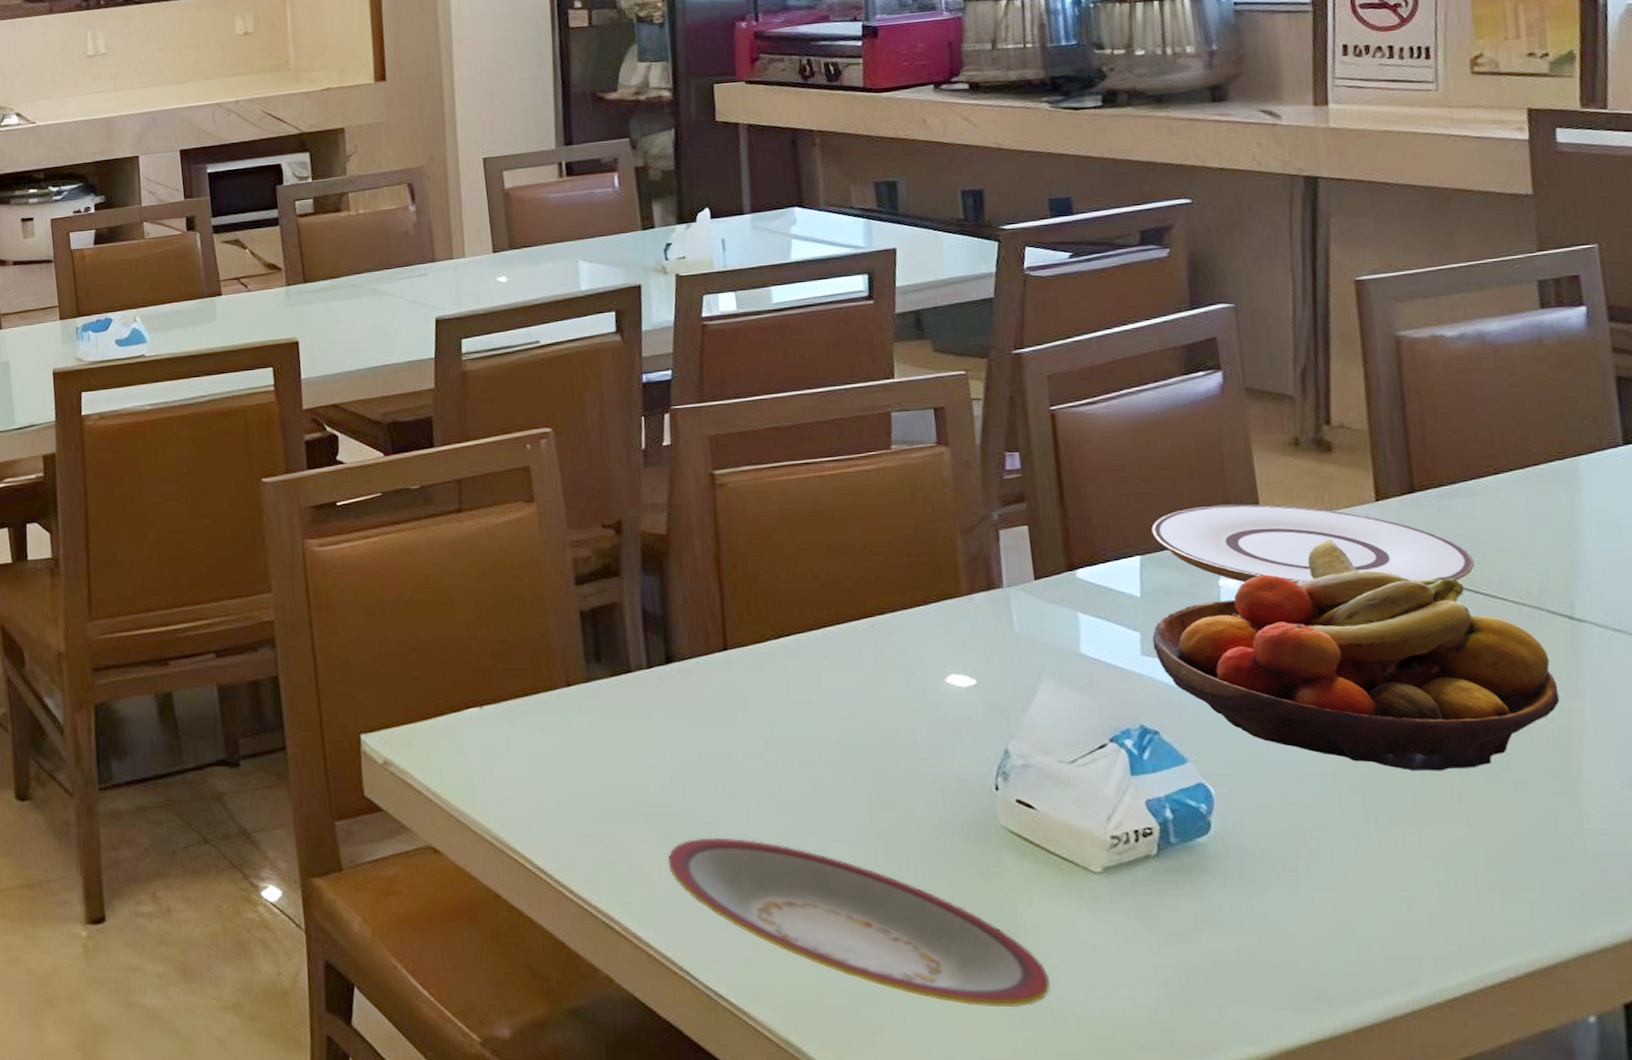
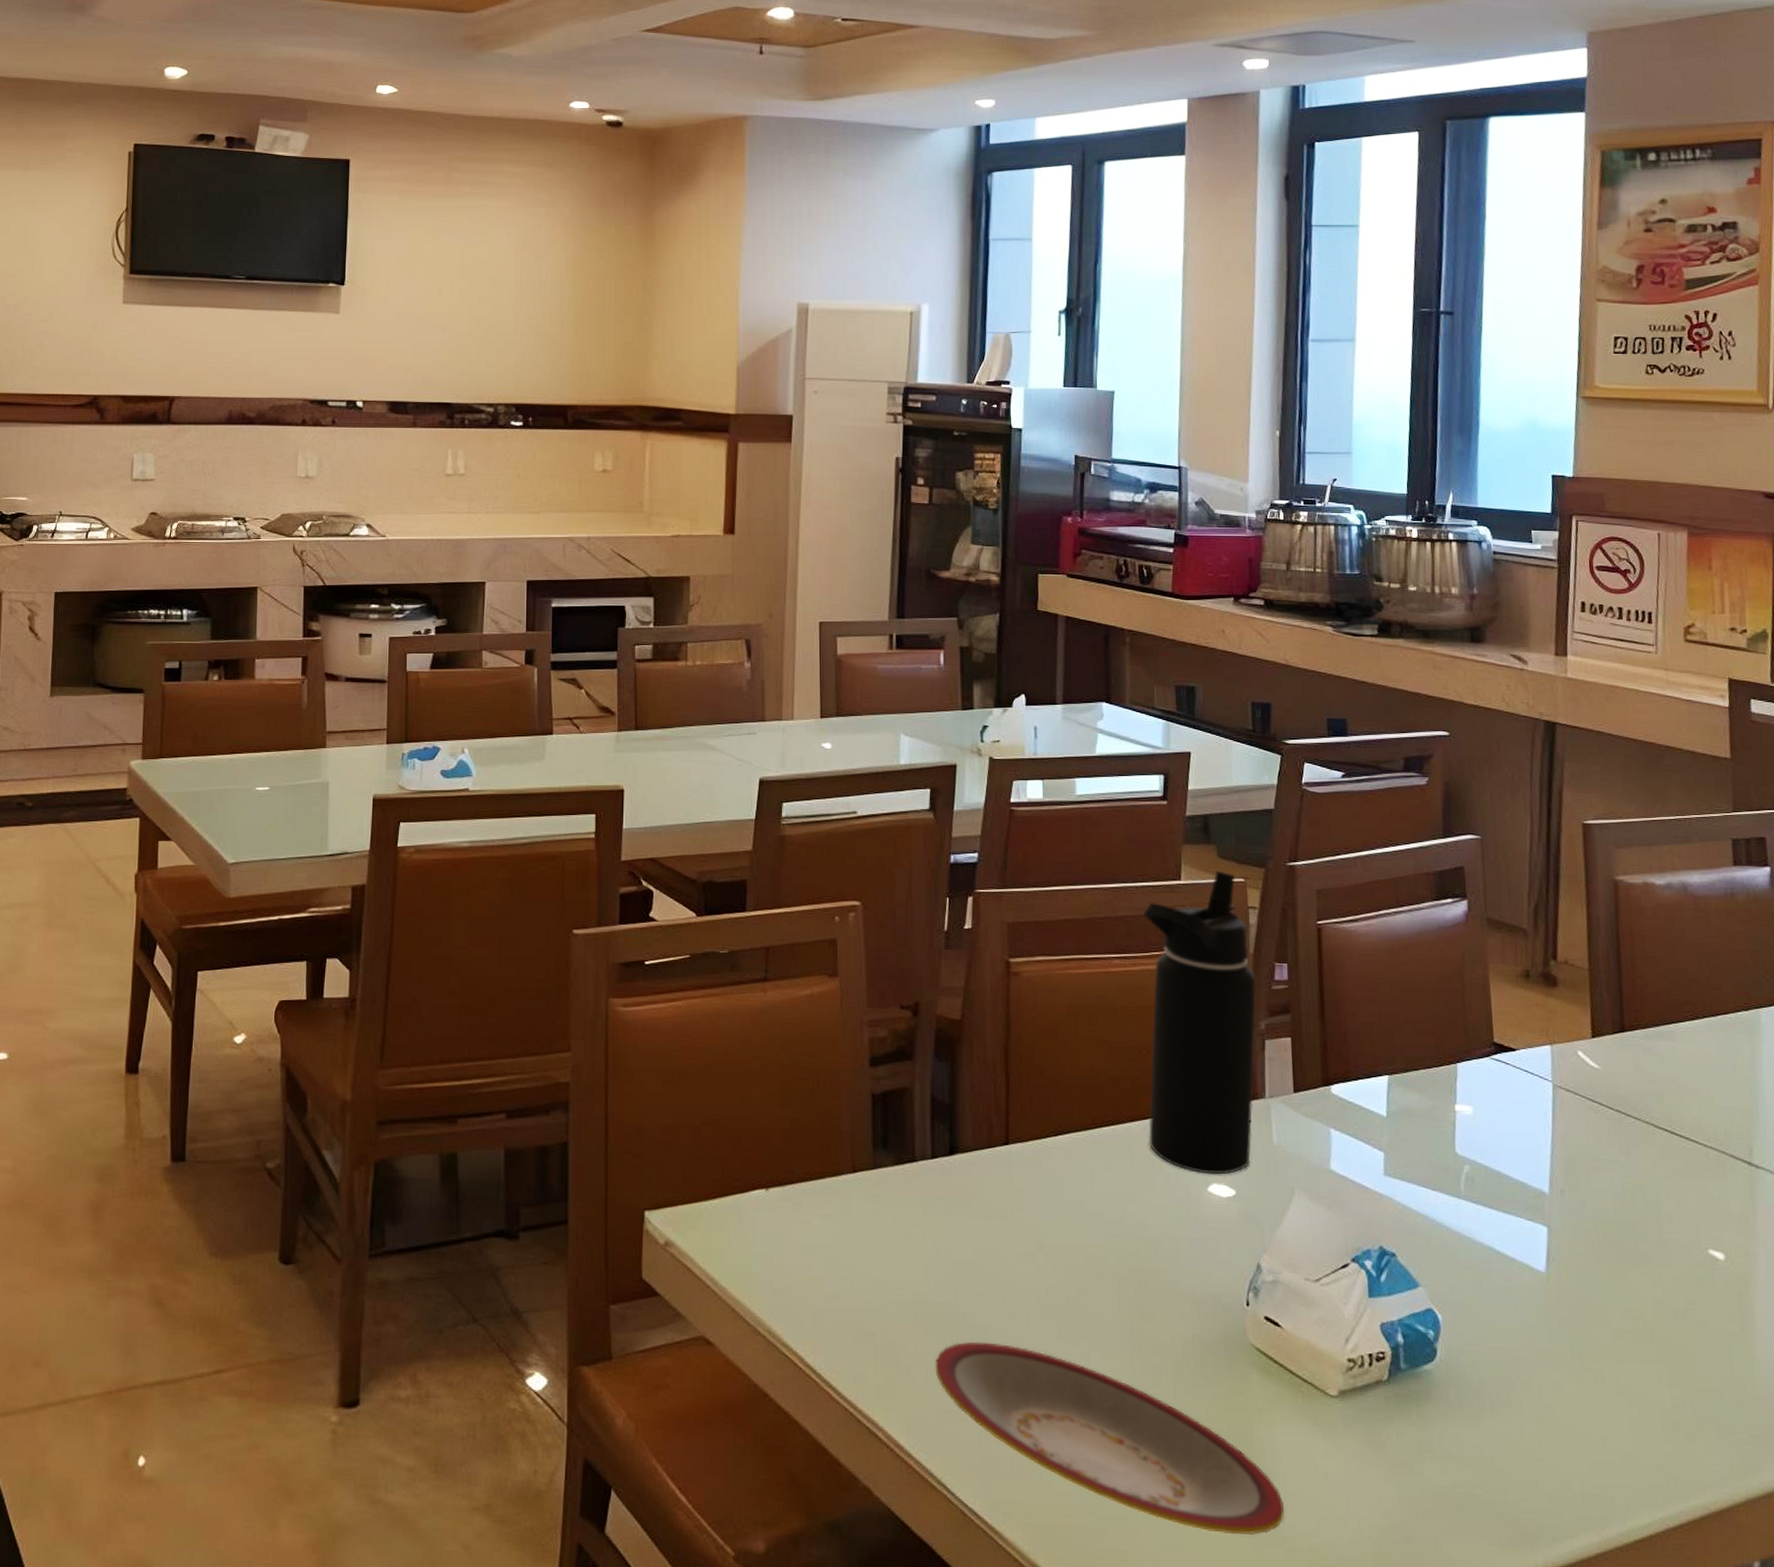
water bottle: none [855,365,991,666] -> present [1144,870,1256,1175]
plate: present [1151,504,1475,584] -> none [1399,1030,1672,1121]
fruit bowl: present [1152,539,1560,771] -> none [1394,1071,1739,1308]

